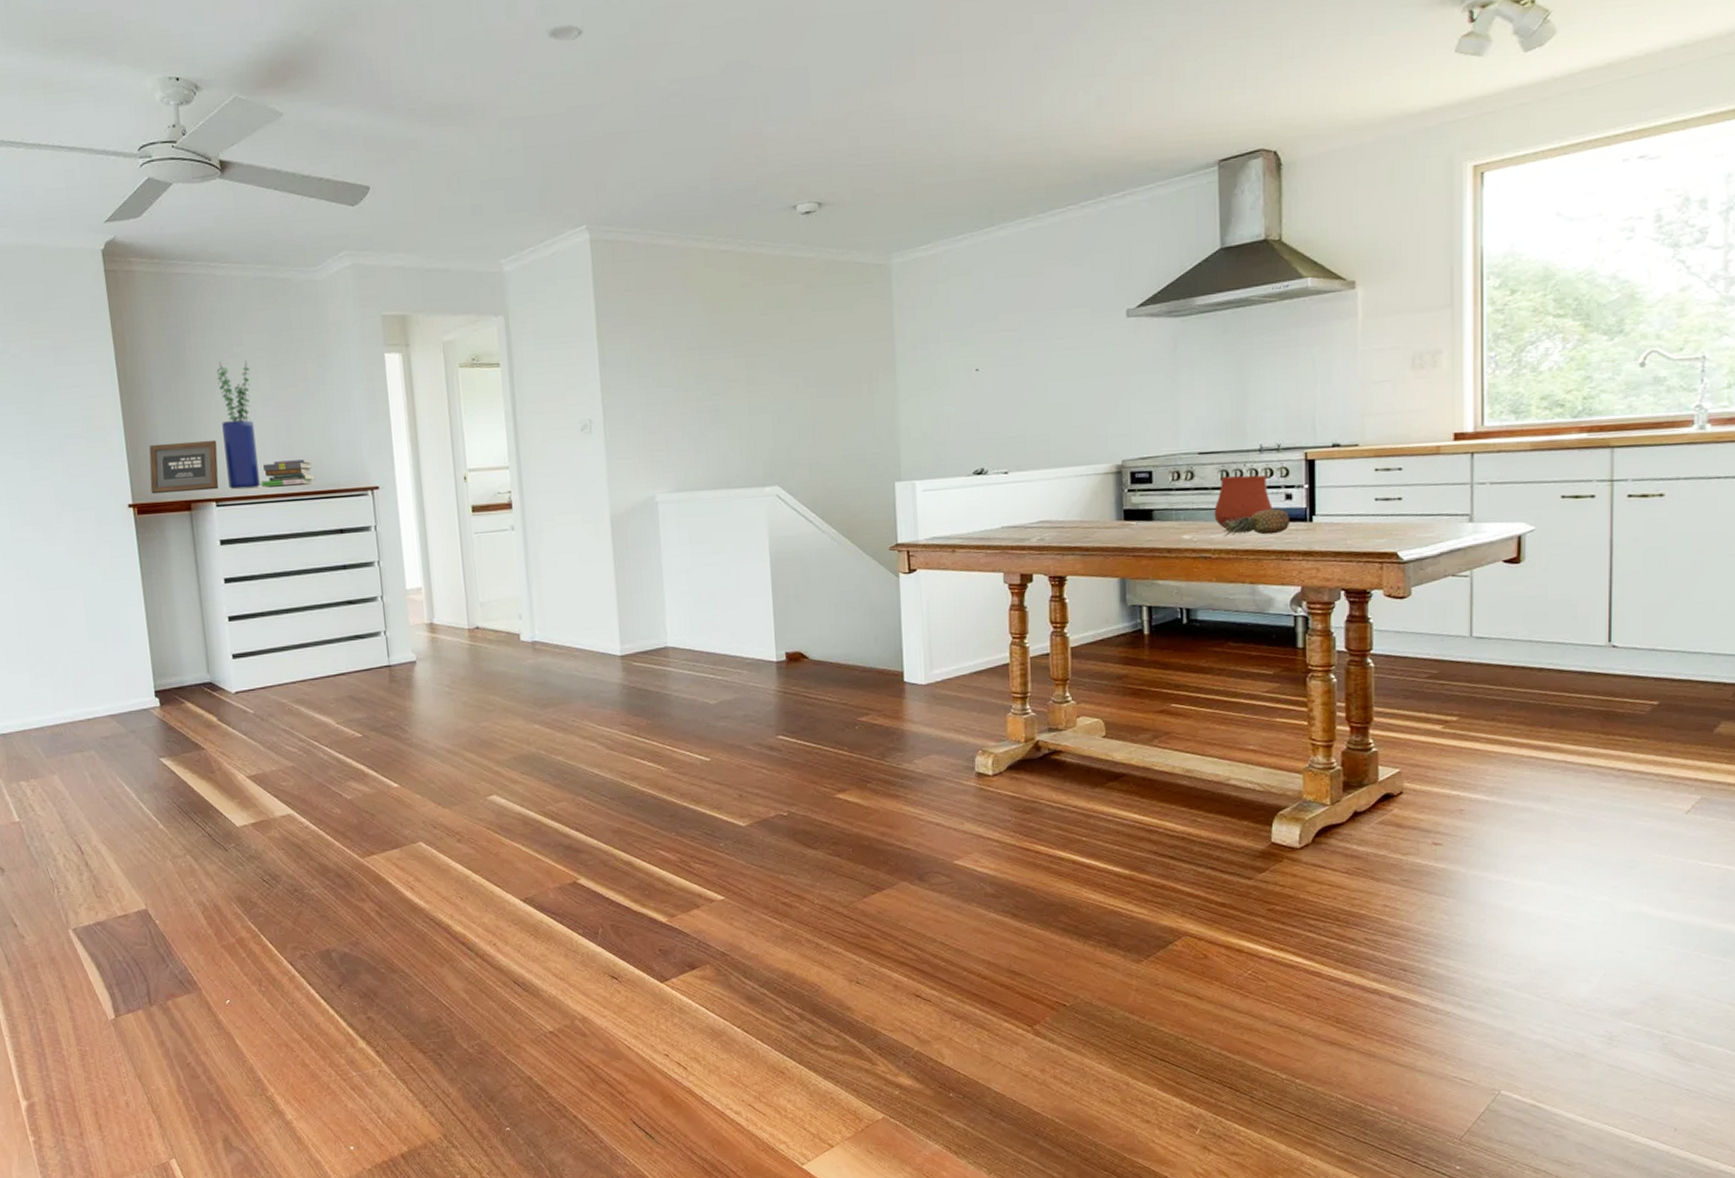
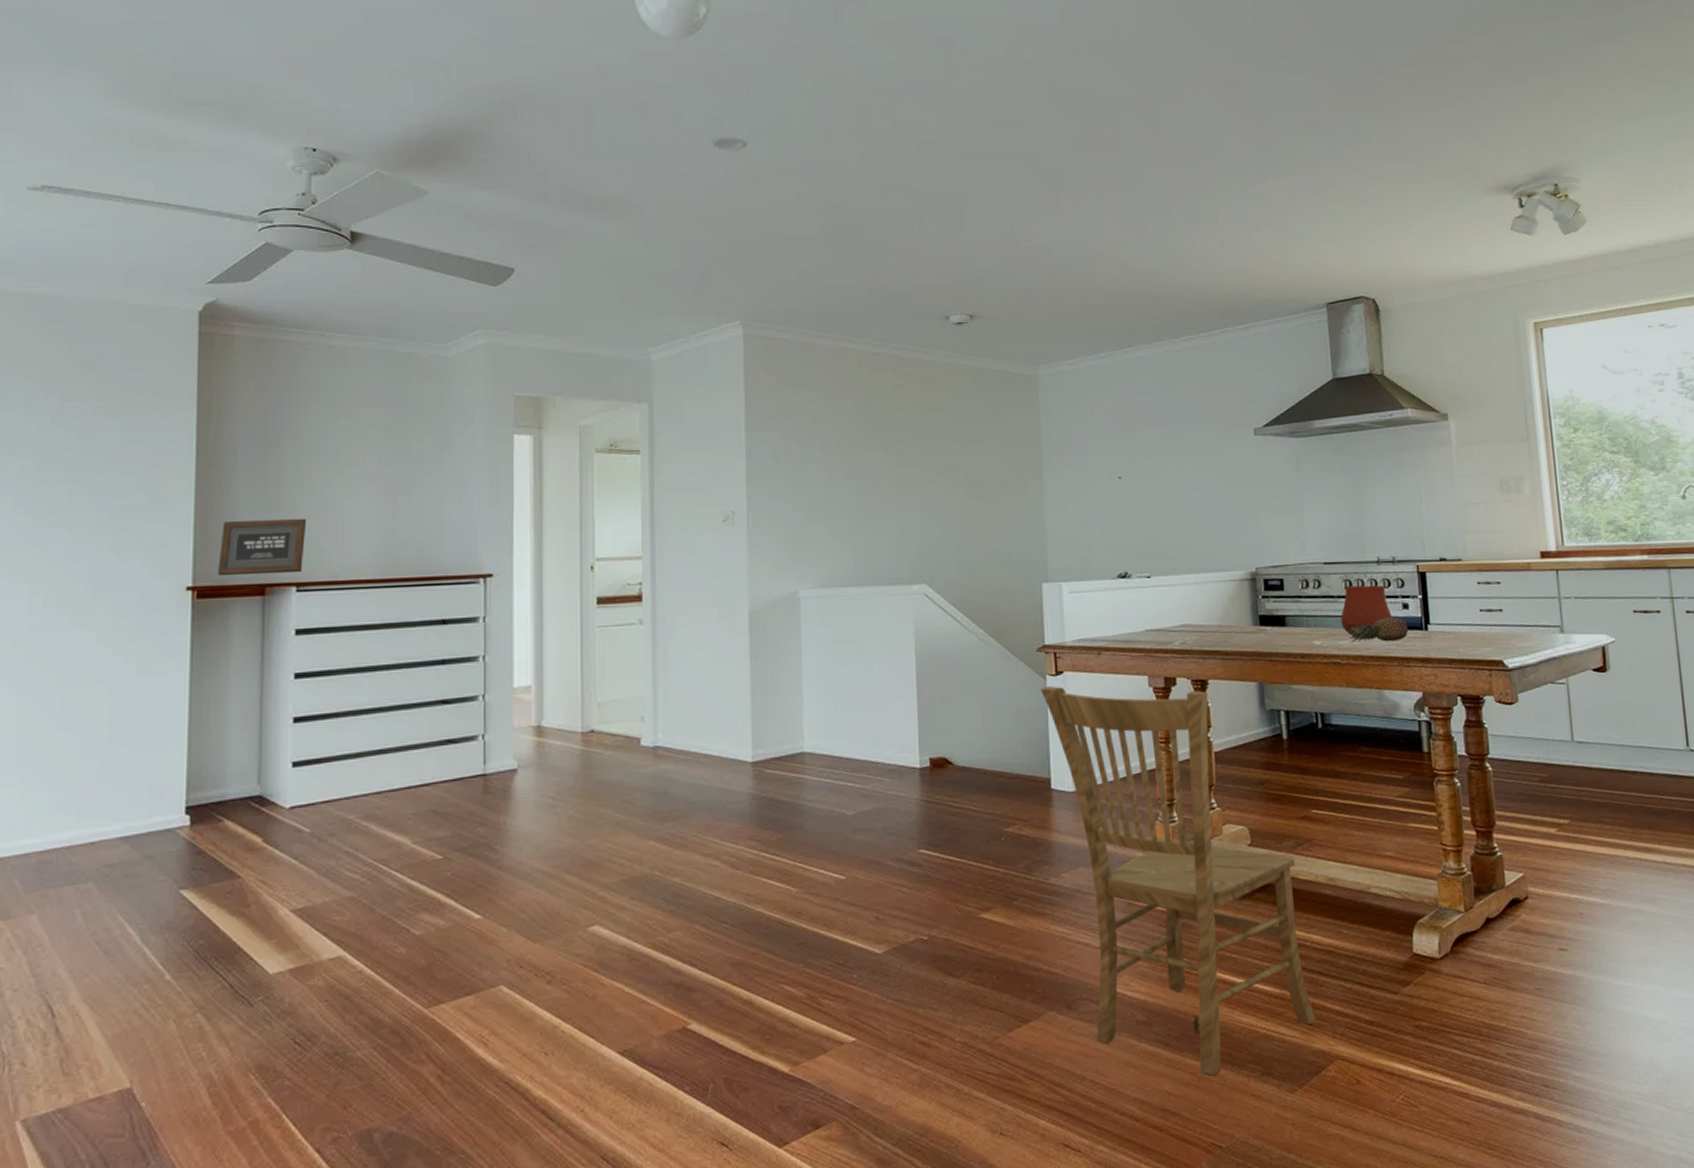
vase: present [216,360,260,490] -> none [315,434,358,574]
books: present [261,459,315,488] -> none [354,542,420,573]
dining chair: none [893,583,1165,945] -> present [1040,686,1316,1077]

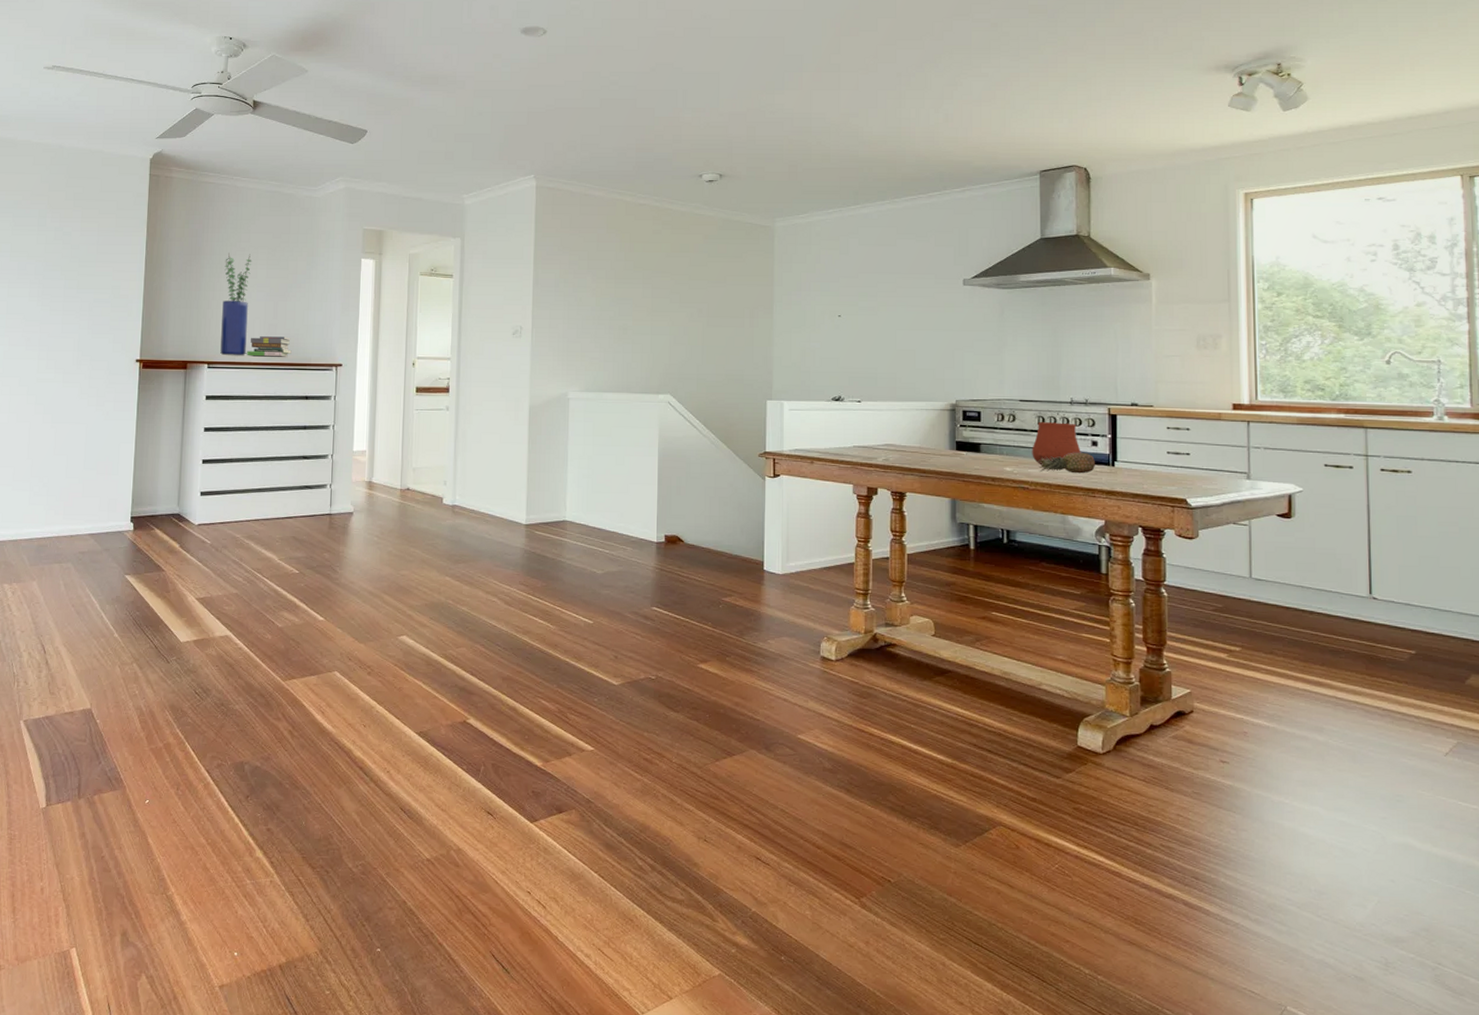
picture frame: present [217,518,306,576] -> none [156,313,215,354]
vase: none [315,434,358,574] -> present [220,252,252,356]
books: none [354,542,420,573] -> present [247,336,292,358]
dining chair: present [1040,686,1316,1077] -> none [759,486,983,823]

